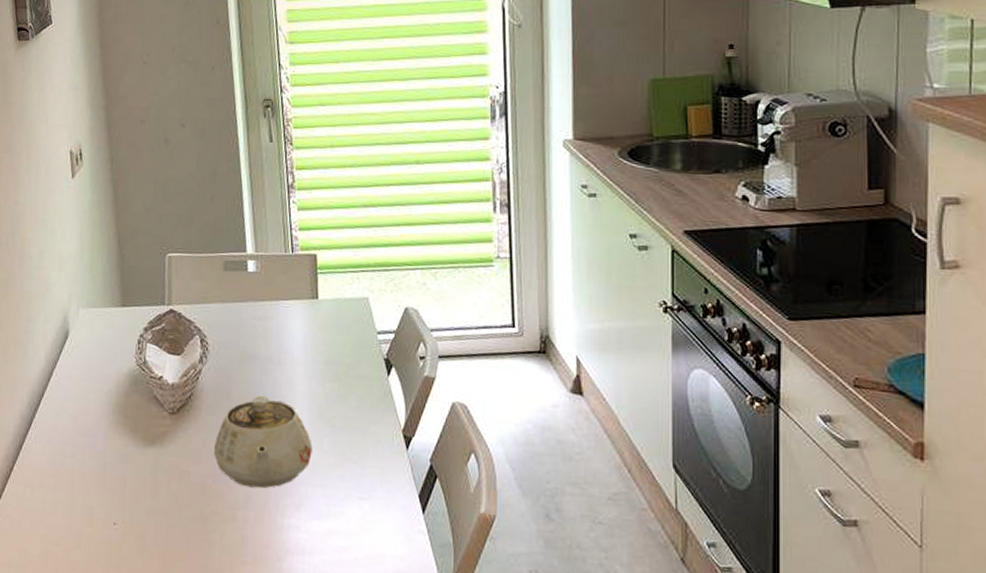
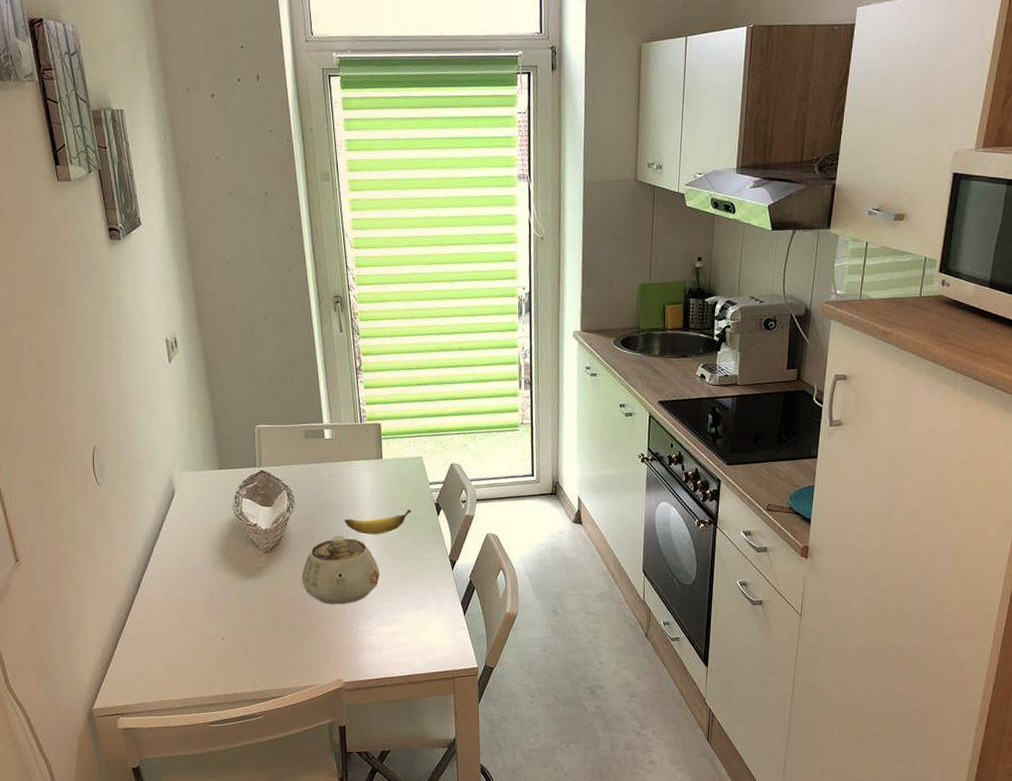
banana: none [268,365,354,397] -> present [344,509,411,535]

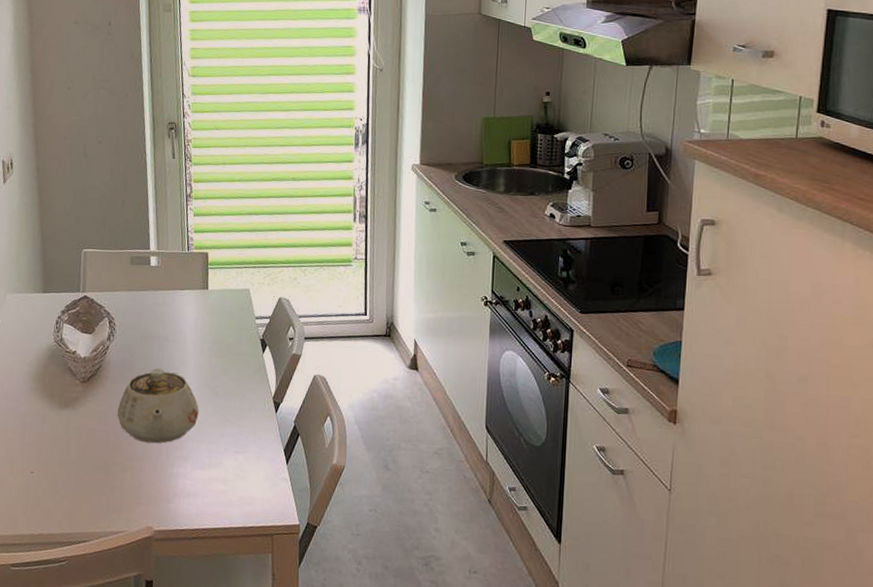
banana: present [344,509,411,535] -> none [165,344,235,370]

